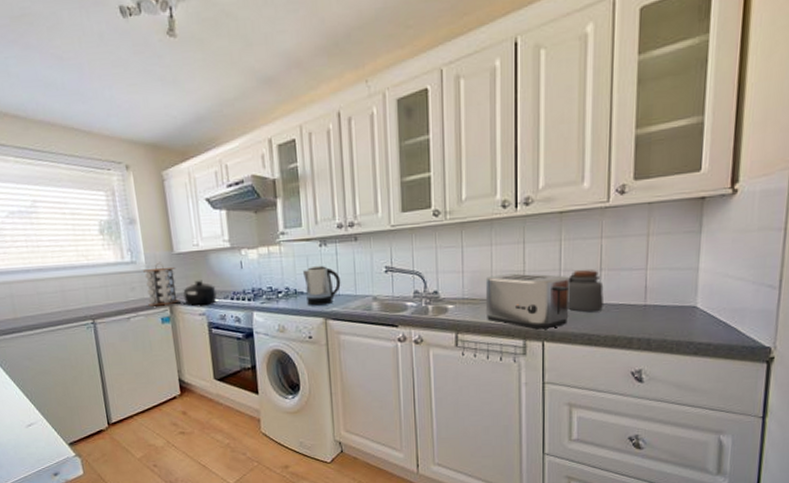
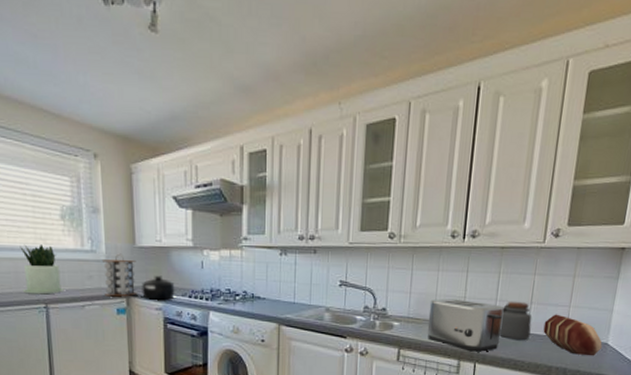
planter: none [64,261,109,312] -> present [20,244,64,295]
kettle: present [303,265,341,306] -> none [262,273,297,312]
bread loaf: none [618,279,690,323] -> present [543,314,602,356]

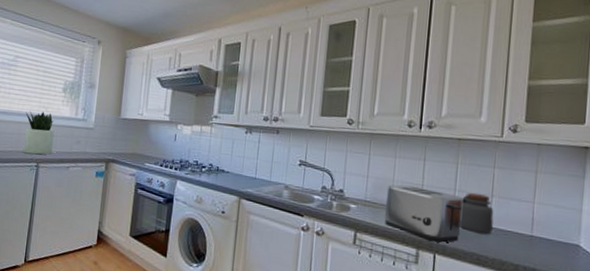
spice rack: present [101,253,138,297] -> none [88,123,119,162]
saucepan: present [142,275,175,301] -> none [120,144,149,168]
bread loaf: present [543,314,602,356] -> none [506,209,574,258]

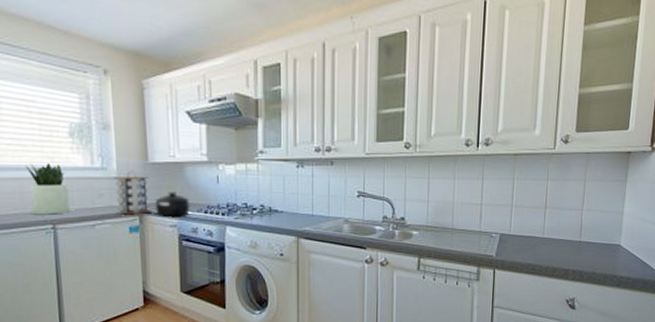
spice rack: none [88,123,119,162] -> present [112,170,151,215]
saucepan: none [120,144,149,168] -> present [155,191,190,218]
toaster: present [384,184,464,243] -> none [446,206,520,259]
jar: present [460,193,494,235] -> none [517,207,547,245]

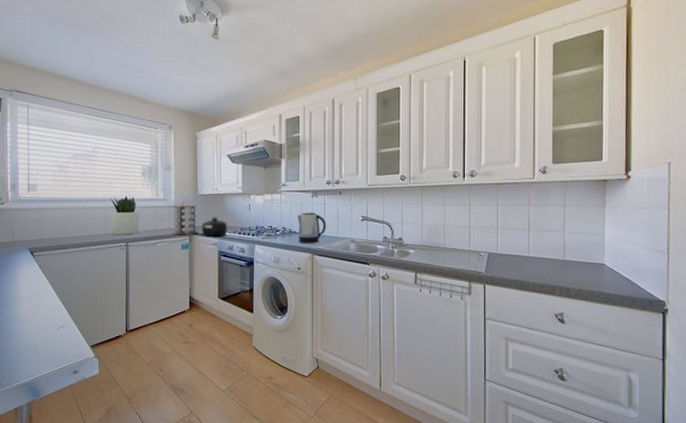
kettle: none [279,185,315,224] -> present [298,211,326,243]

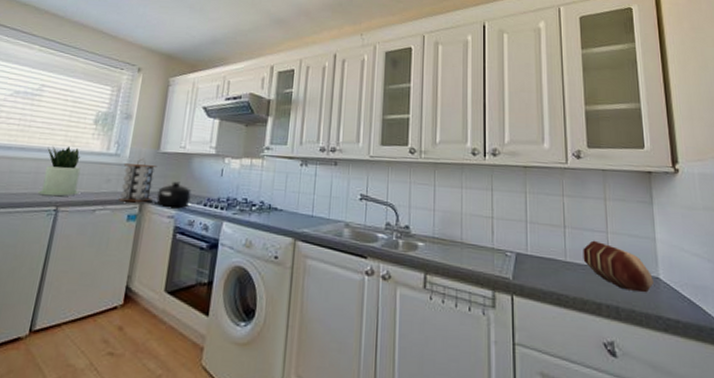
kettle: present [298,211,326,243] -> none [279,183,316,225]
bread loaf: none [543,239,599,276] -> present [583,240,654,293]

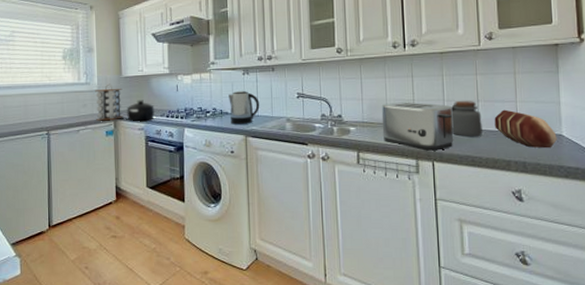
planter: present [37,146,81,197] -> none [29,81,63,123]
kettle: none [279,183,316,225] -> present [229,90,260,125]
toaster: none [455,218,537,283] -> present [381,102,454,152]
jar: none [535,224,569,270] -> present [451,101,482,137]

